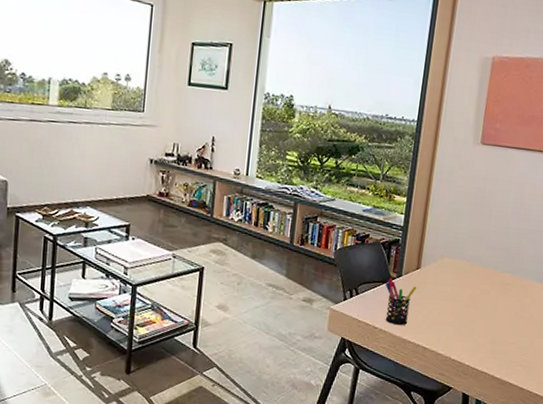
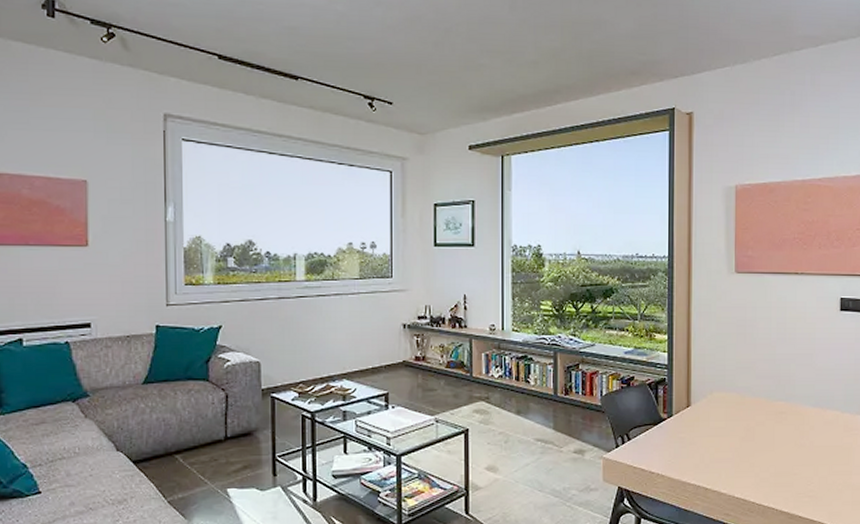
pen holder: present [385,277,417,326] -> none [656,419,689,468]

